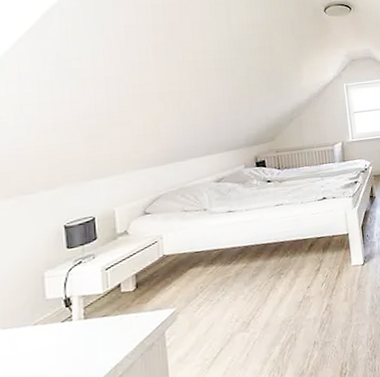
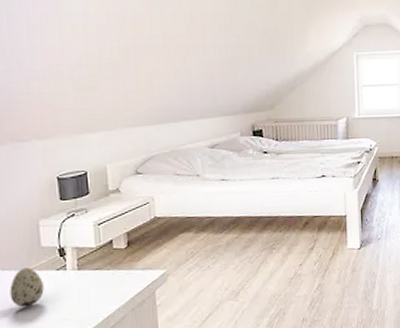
speckled egg: none [11,323,48,368] -> present [9,267,44,308]

